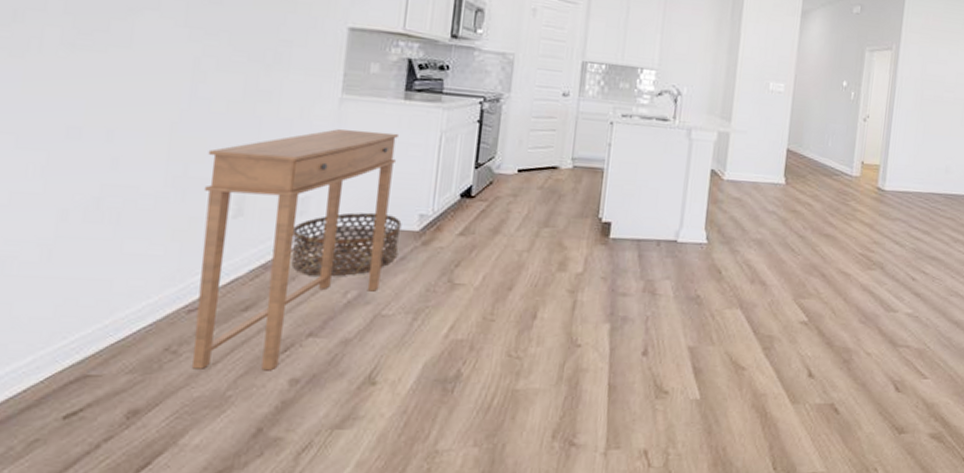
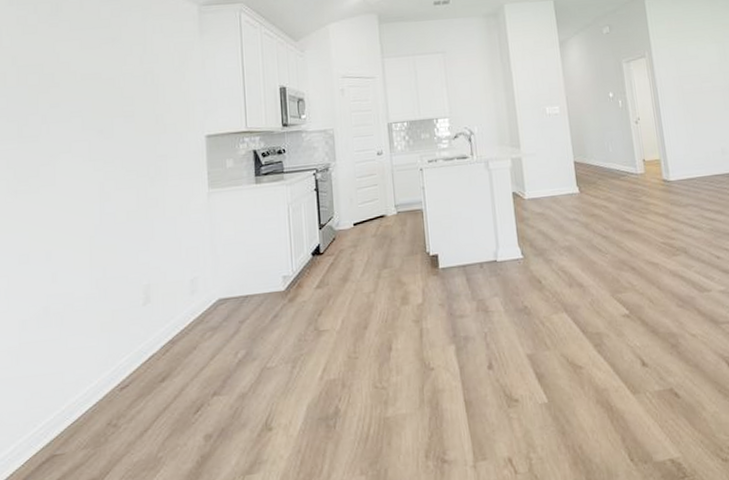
side table: present [192,129,398,371] -> none [118,212,261,438]
basket: present [291,212,402,277] -> none [189,281,272,344]

